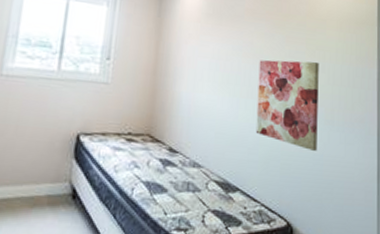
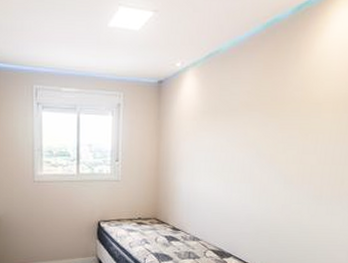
wall art: present [255,60,319,151] -> none [247,144,311,222]

